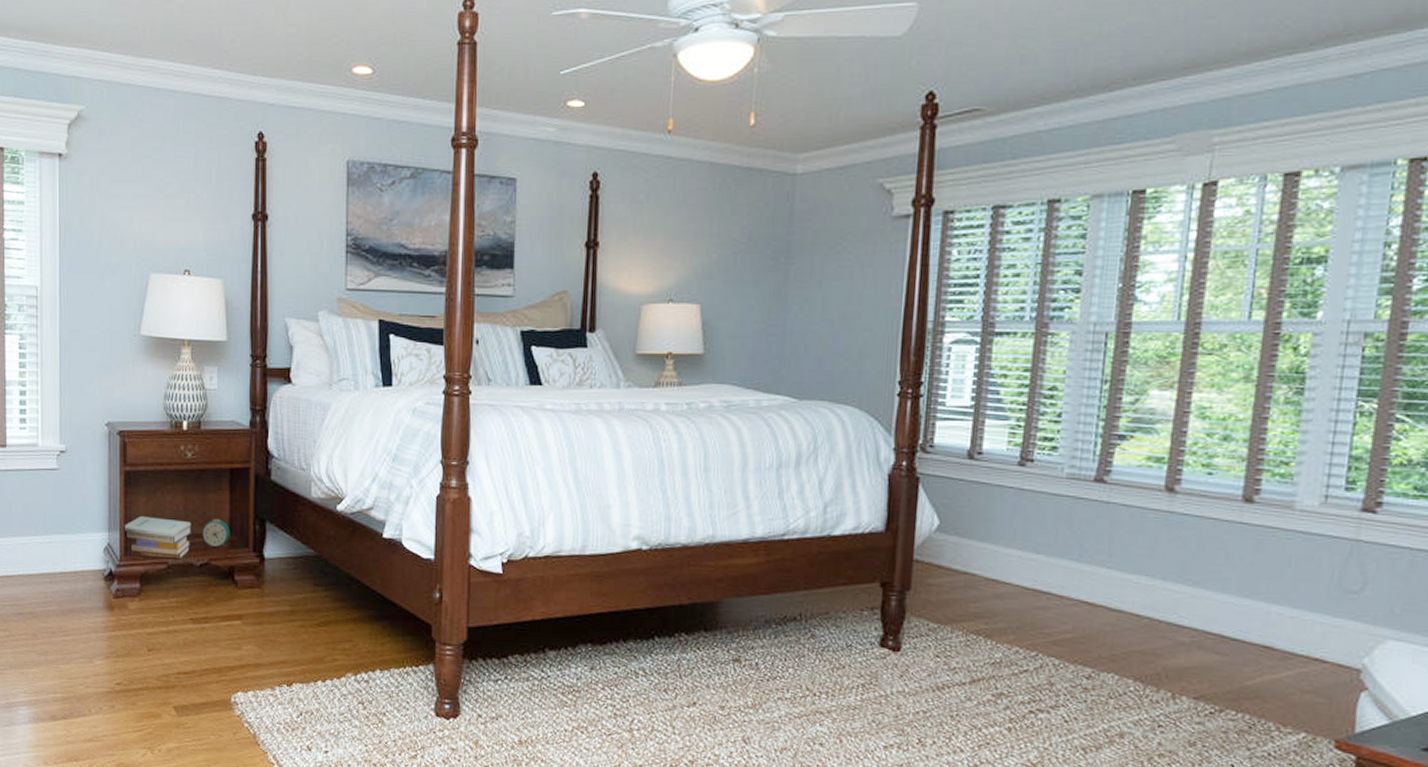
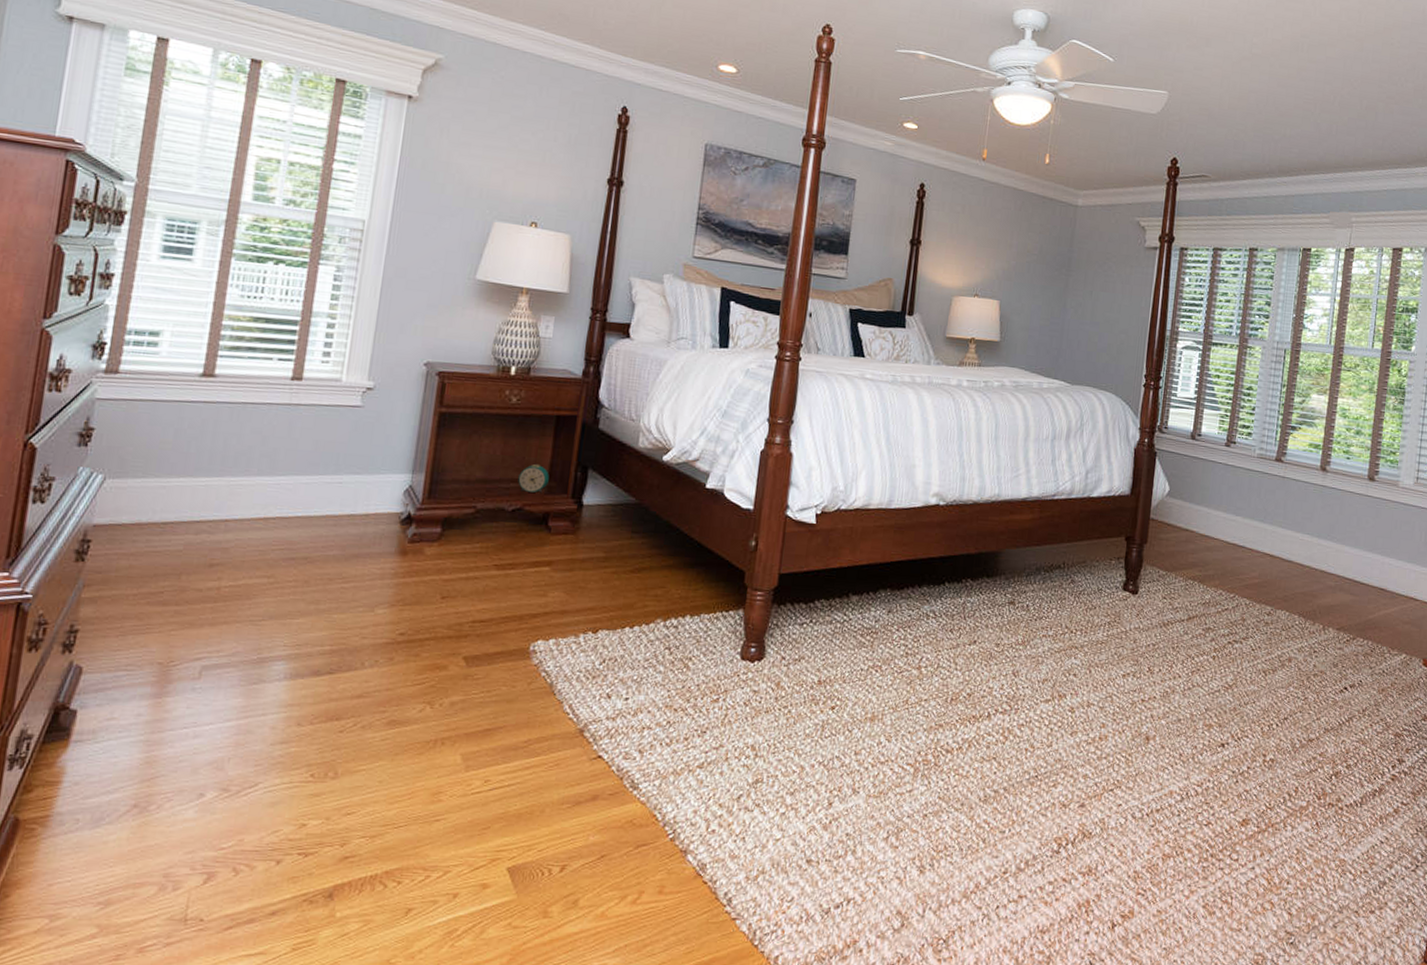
books: present [122,515,191,561] -> none [429,458,508,506]

